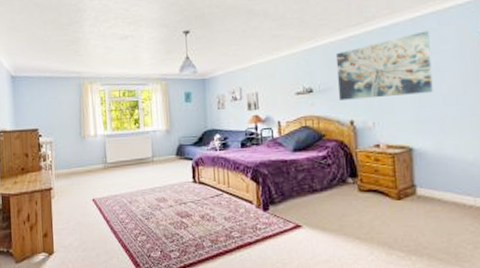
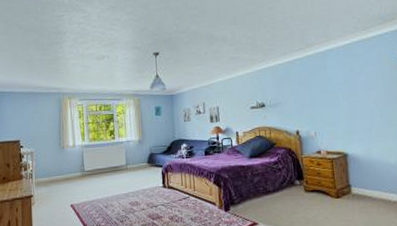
wall art: present [335,30,433,100] -> none [283,56,362,114]

